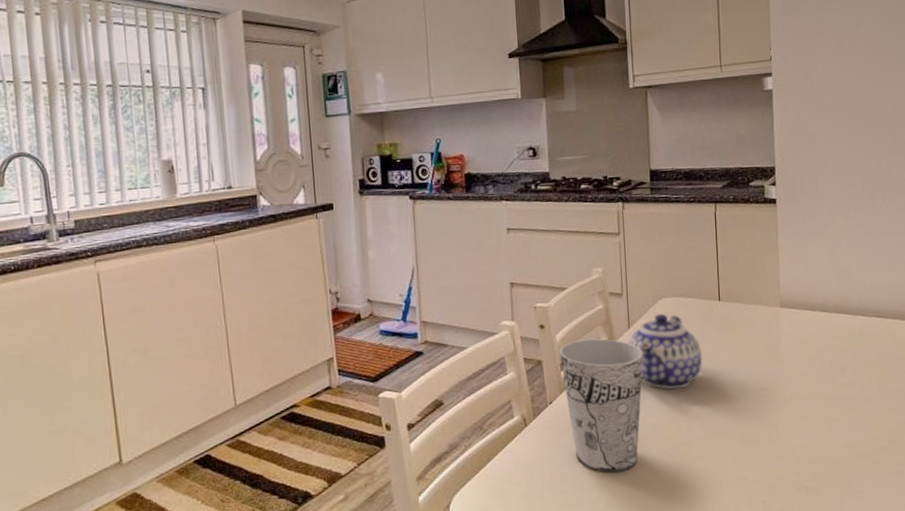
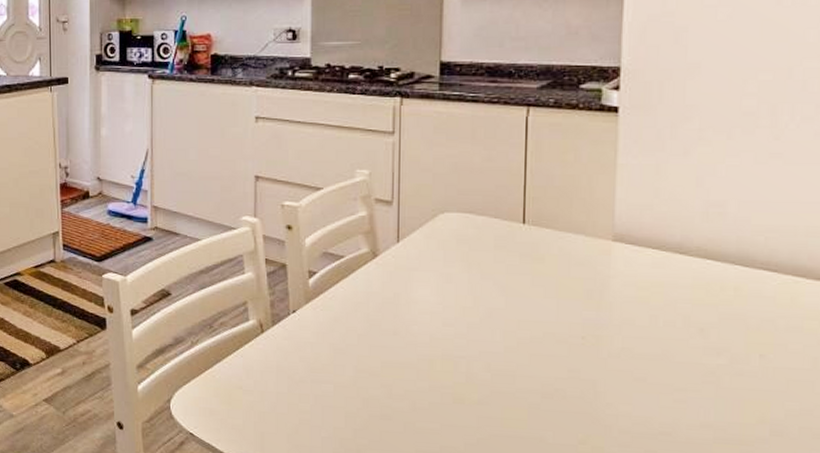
cup: present [559,338,643,473] -> none [308,247,414,401]
teapot: present [628,313,703,390] -> none [396,230,494,320]

